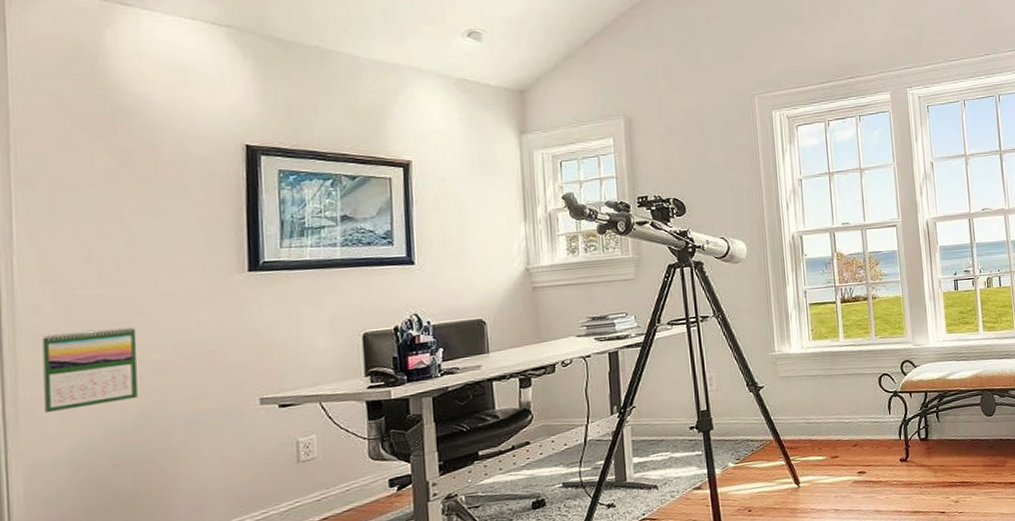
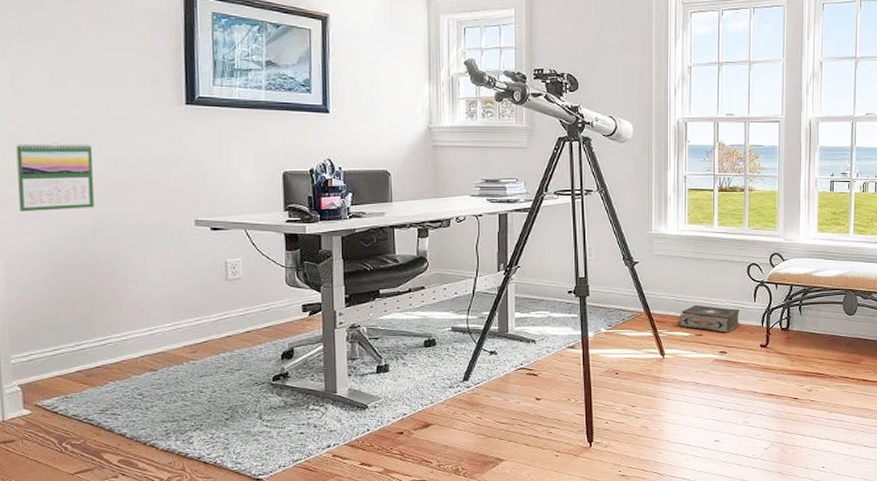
book: none [812,423,877,451] -> present [679,305,740,333]

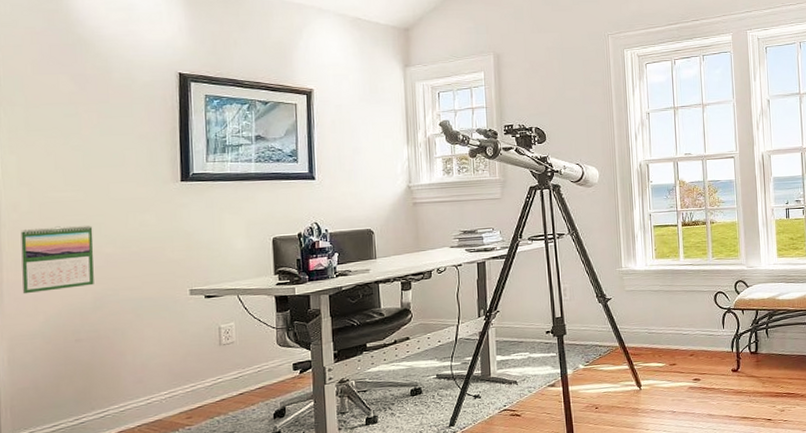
book: present [679,305,740,333] -> none [653,335,711,361]

